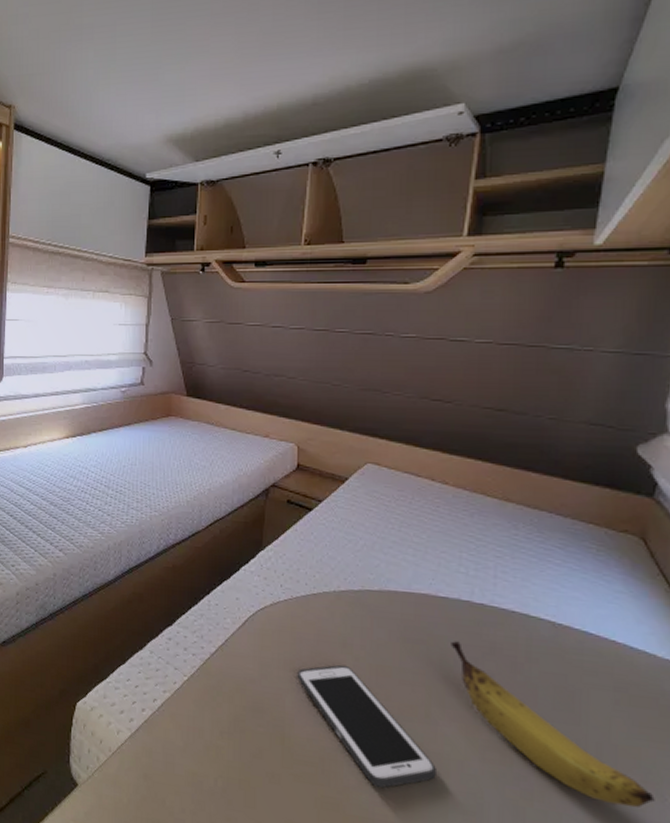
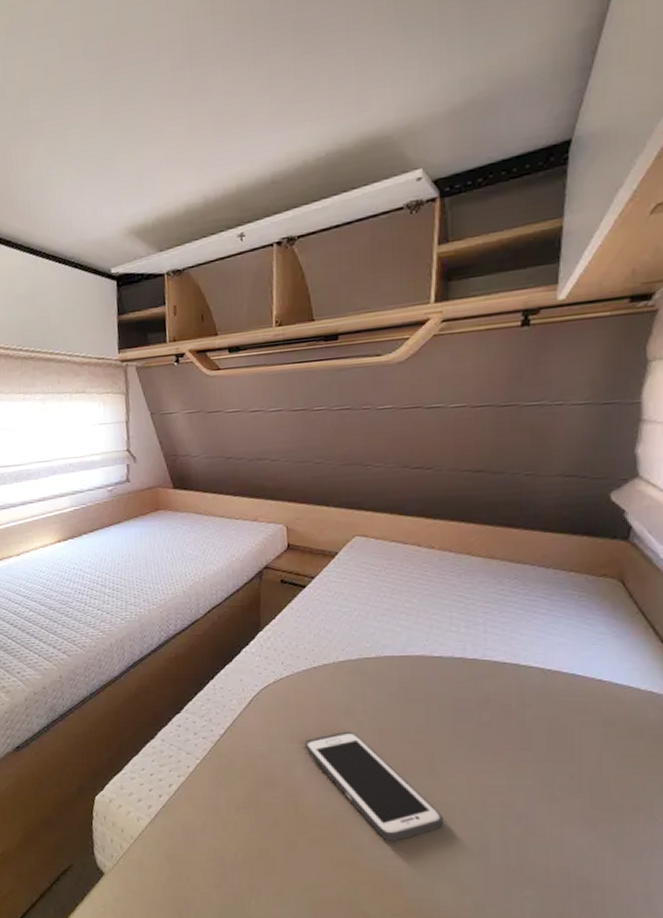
banana: present [451,641,655,809] -> none [448,697,646,832]

